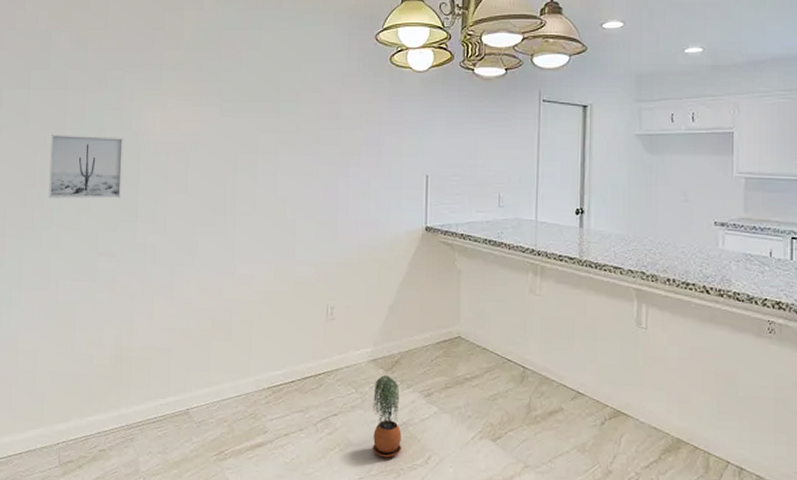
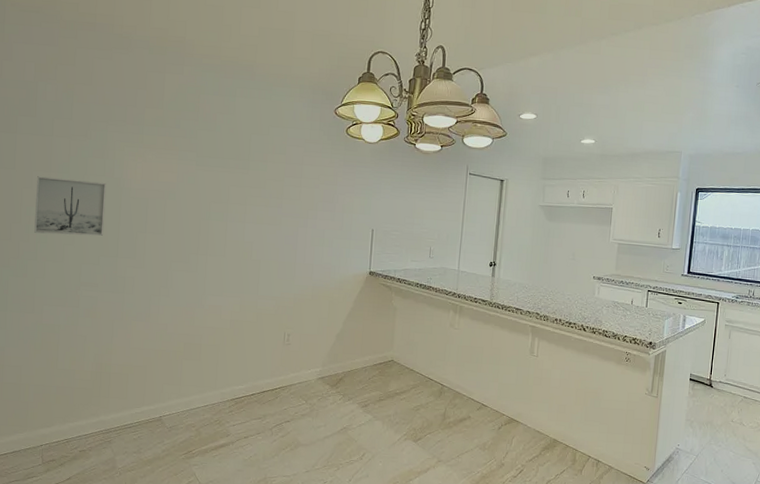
potted plant: present [373,375,402,458] -> none [318,390,342,455]

